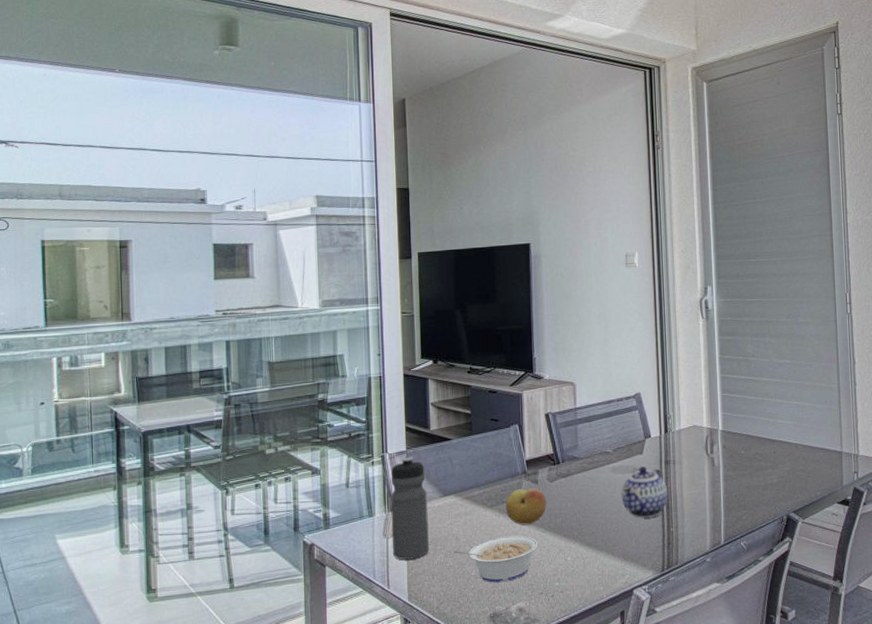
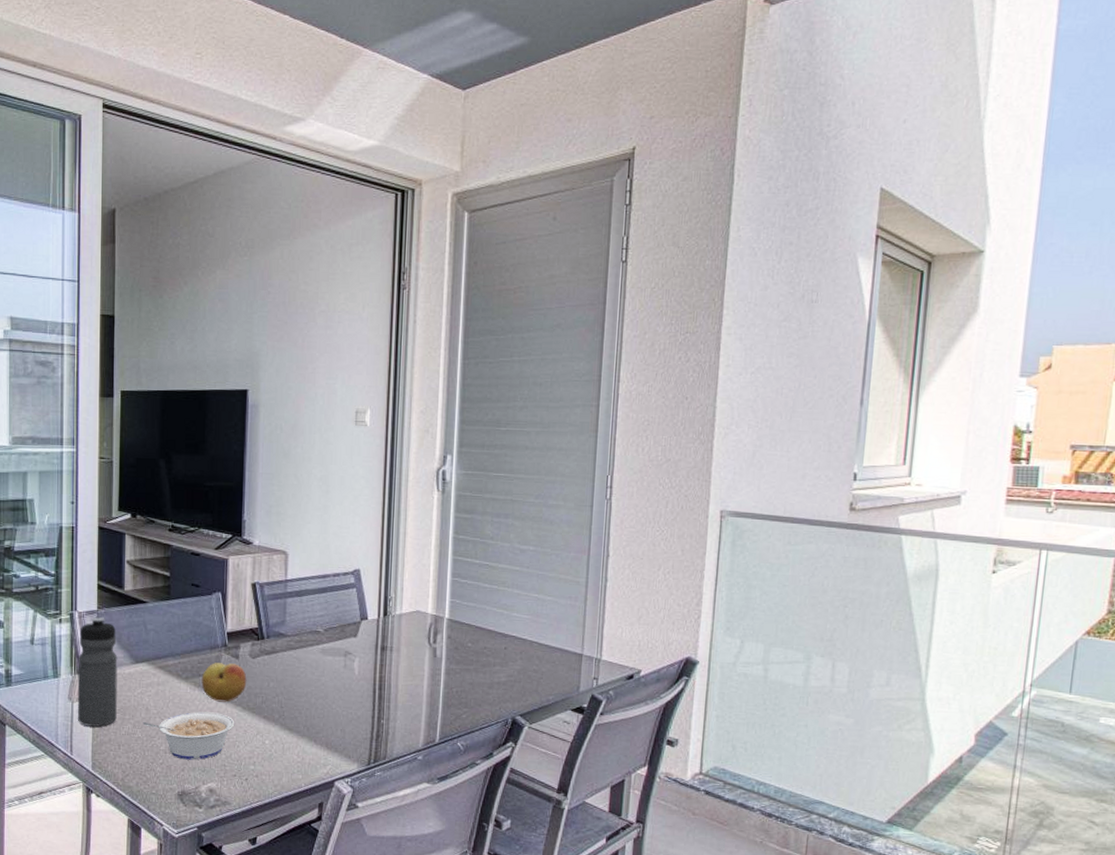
teapot: present [621,467,668,518] -> none [329,651,382,706]

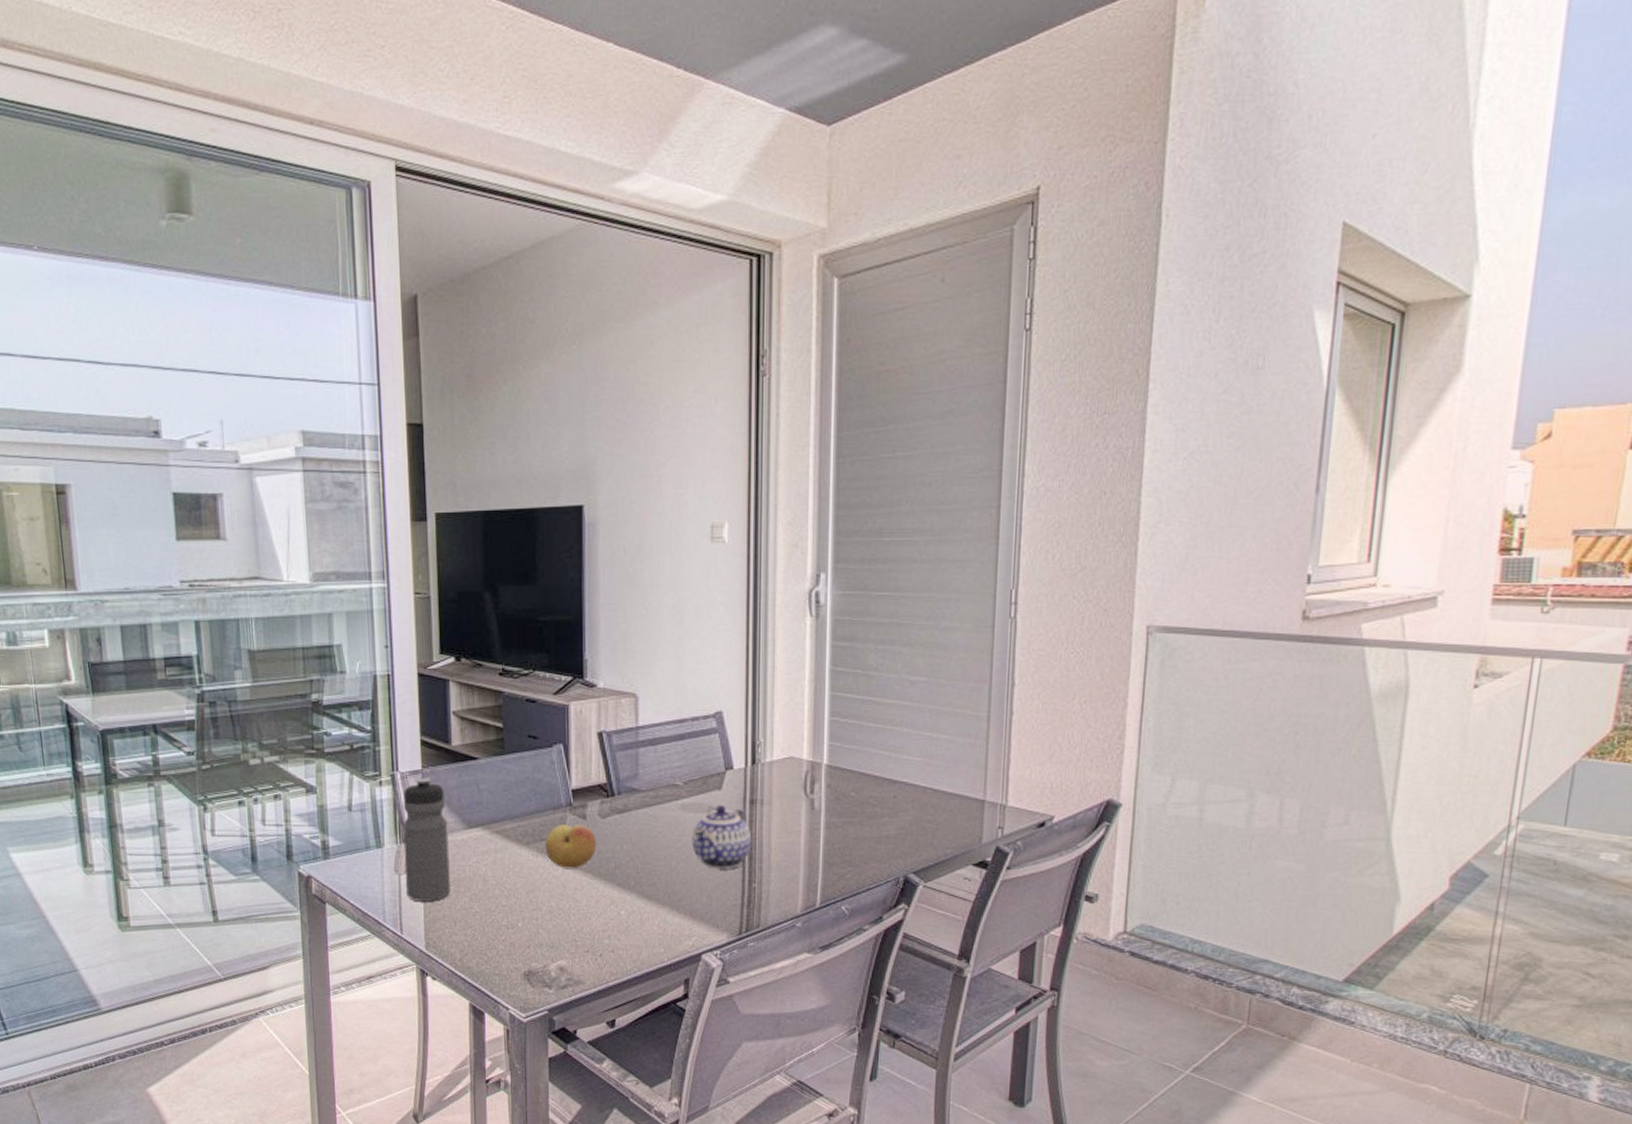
legume: present [142,711,235,760] -> none [480,881,585,936]
teapot: none [329,651,382,706] -> present [691,805,752,869]

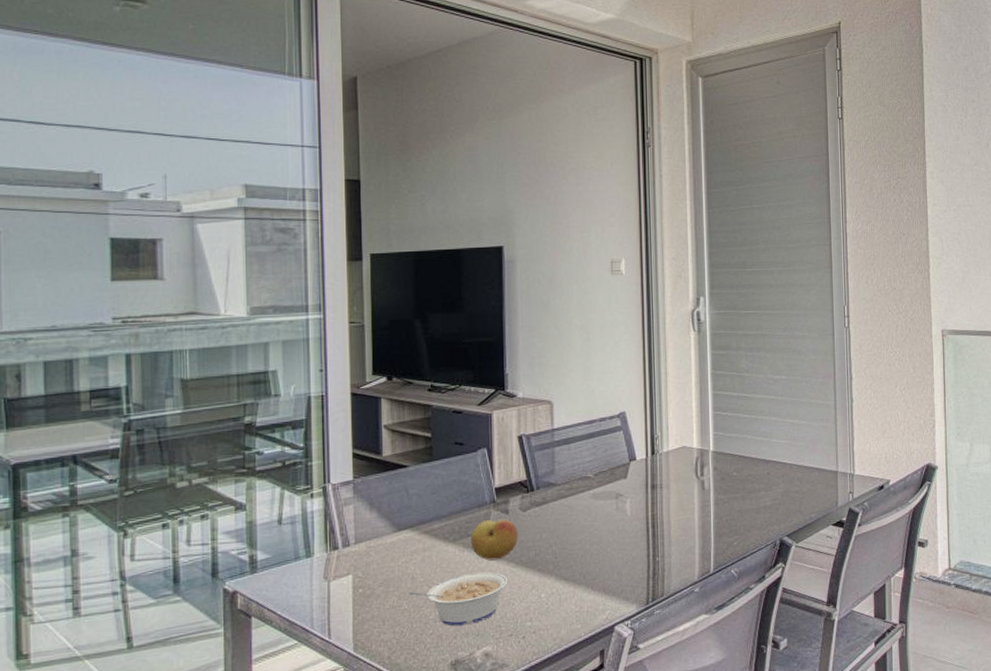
water bottle: present [402,778,451,901] -> none [333,487,380,605]
legume: none [480,881,585,936] -> present [408,572,508,627]
teapot: present [691,805,752,869] -> none [602,492,654,548]

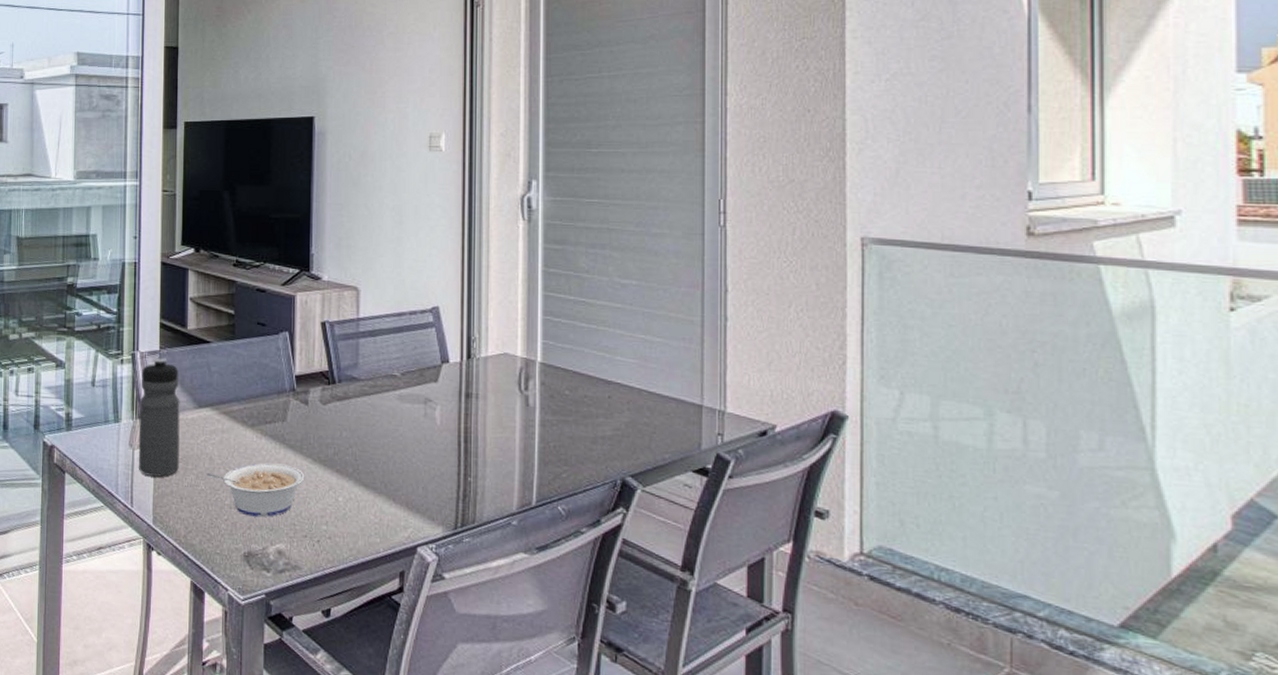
water bottle: none [333,487,380,605] -> present [138,358,180,477]
fruit: present [470,519,518,561] -> none [268,409,317,453]

